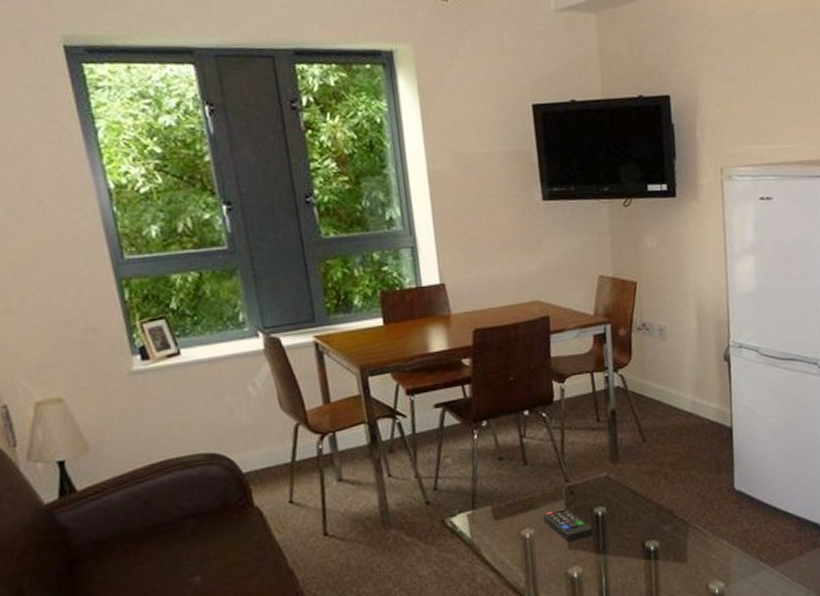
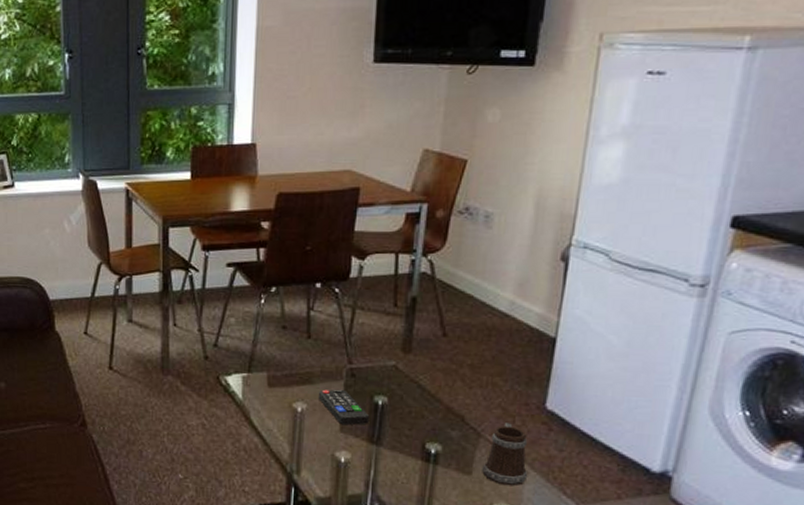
mug: none [694,508,731,565] -> present [482,423,528,486]

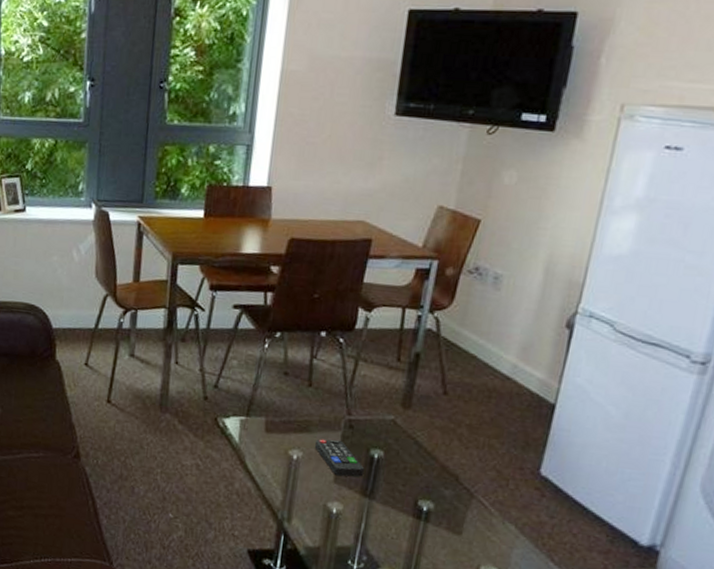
mug: present [482,423,528,486] -> none [472,485,520,550]

